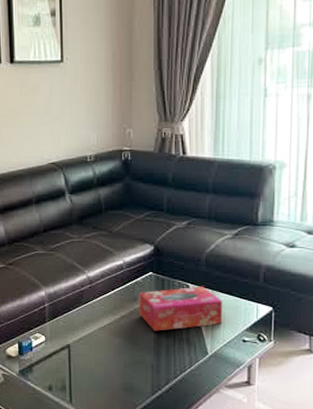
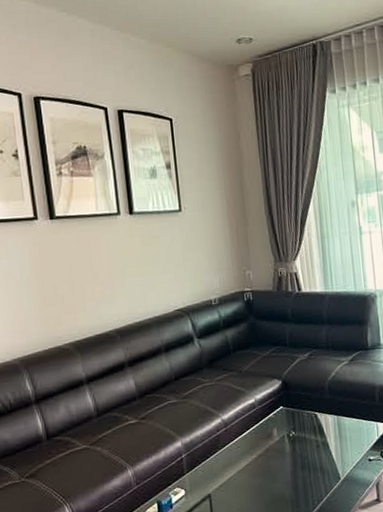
tissue box: present [138,286,223,331] -> none [272,413,350,465]

